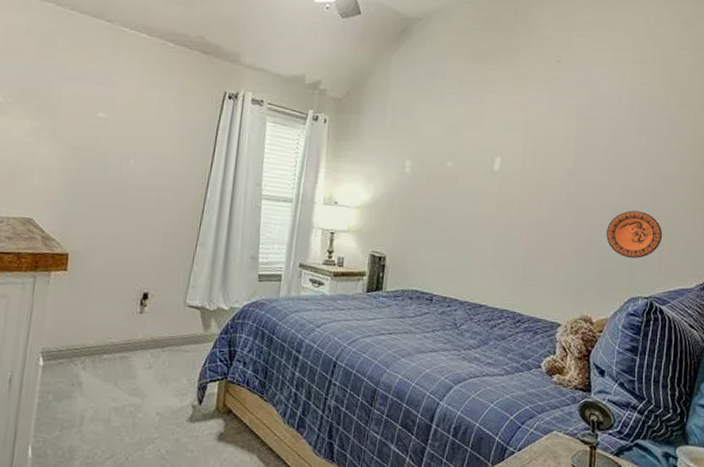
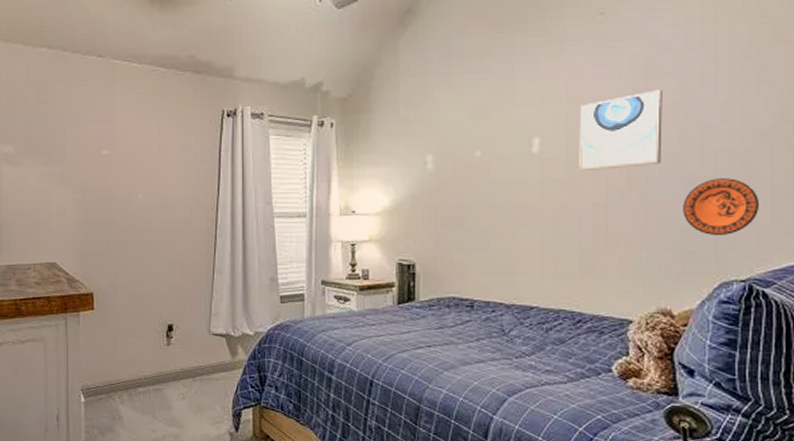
wall art: none [530,131,599,193] -> present [579,89,662,170]

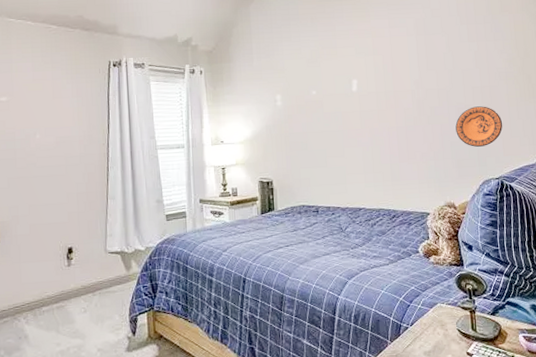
wall art: present [579,89,662,170] -> none [383,44,439,103]

